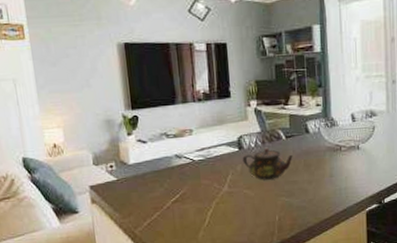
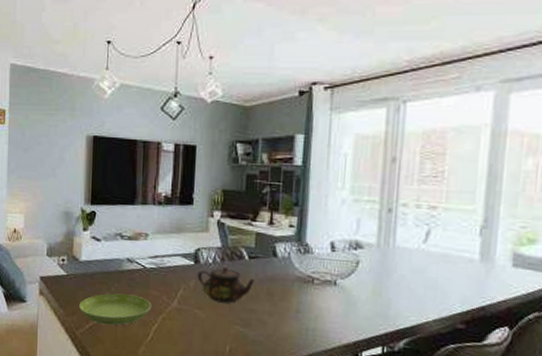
saucer: none [134,187,205,220] -> present [79,293,152,326]

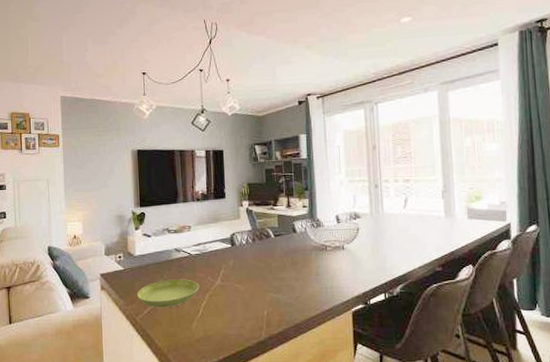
teapot: present [197,265,255,304] -> none [234,244,281,276]

